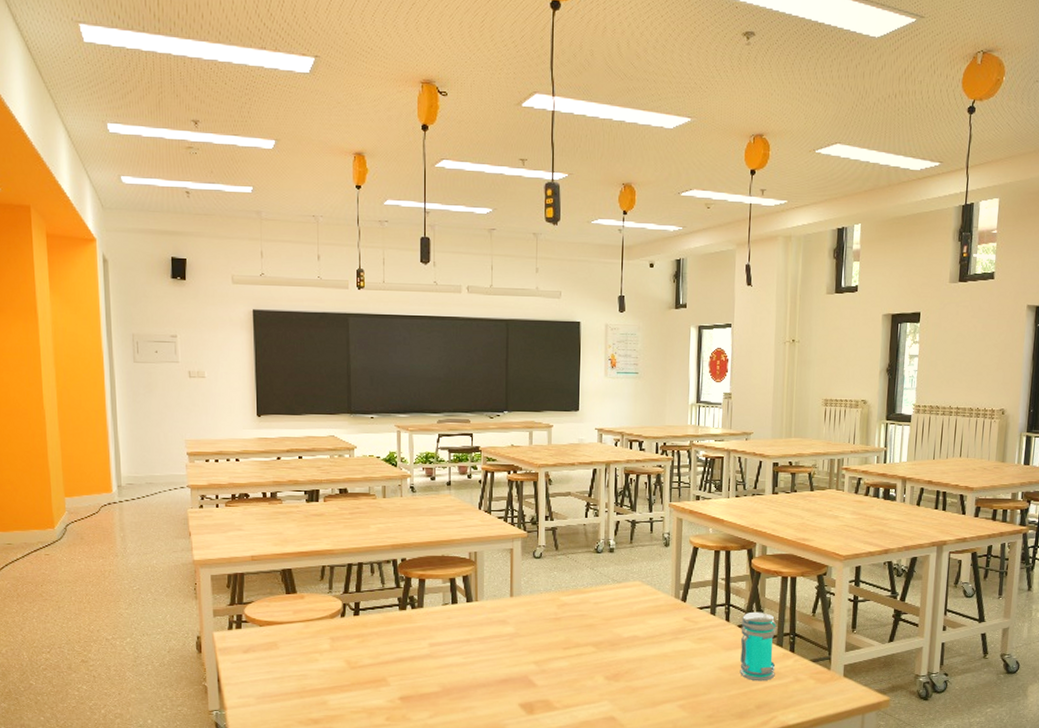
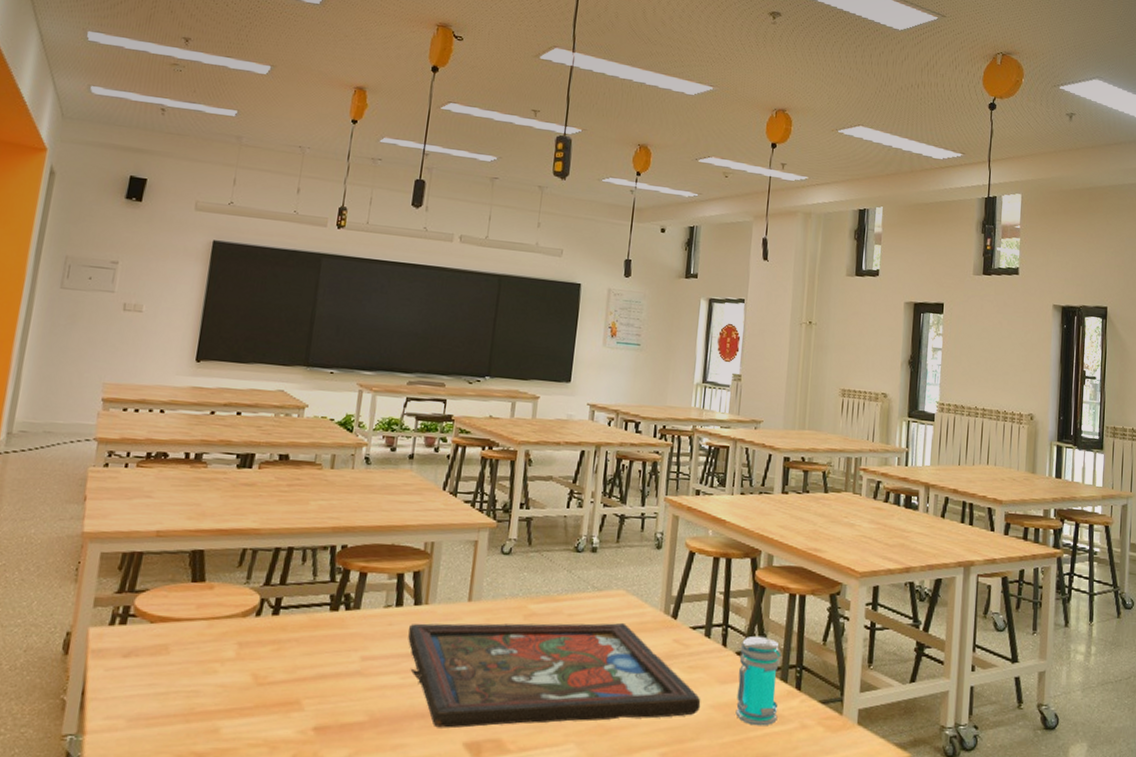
framed painting: none [464,607,710,694] -> present [408,622,701,729]

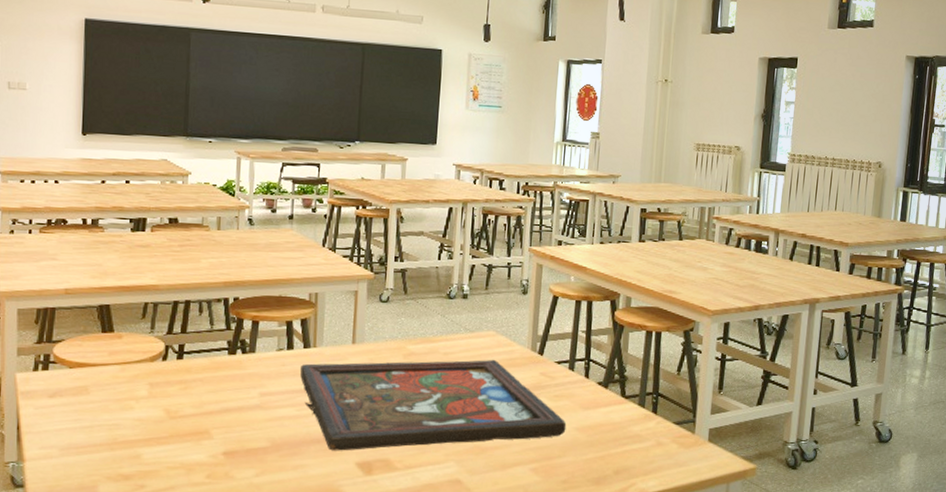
jar: present [735,635,782,726] -> none [598,368,639,444]

